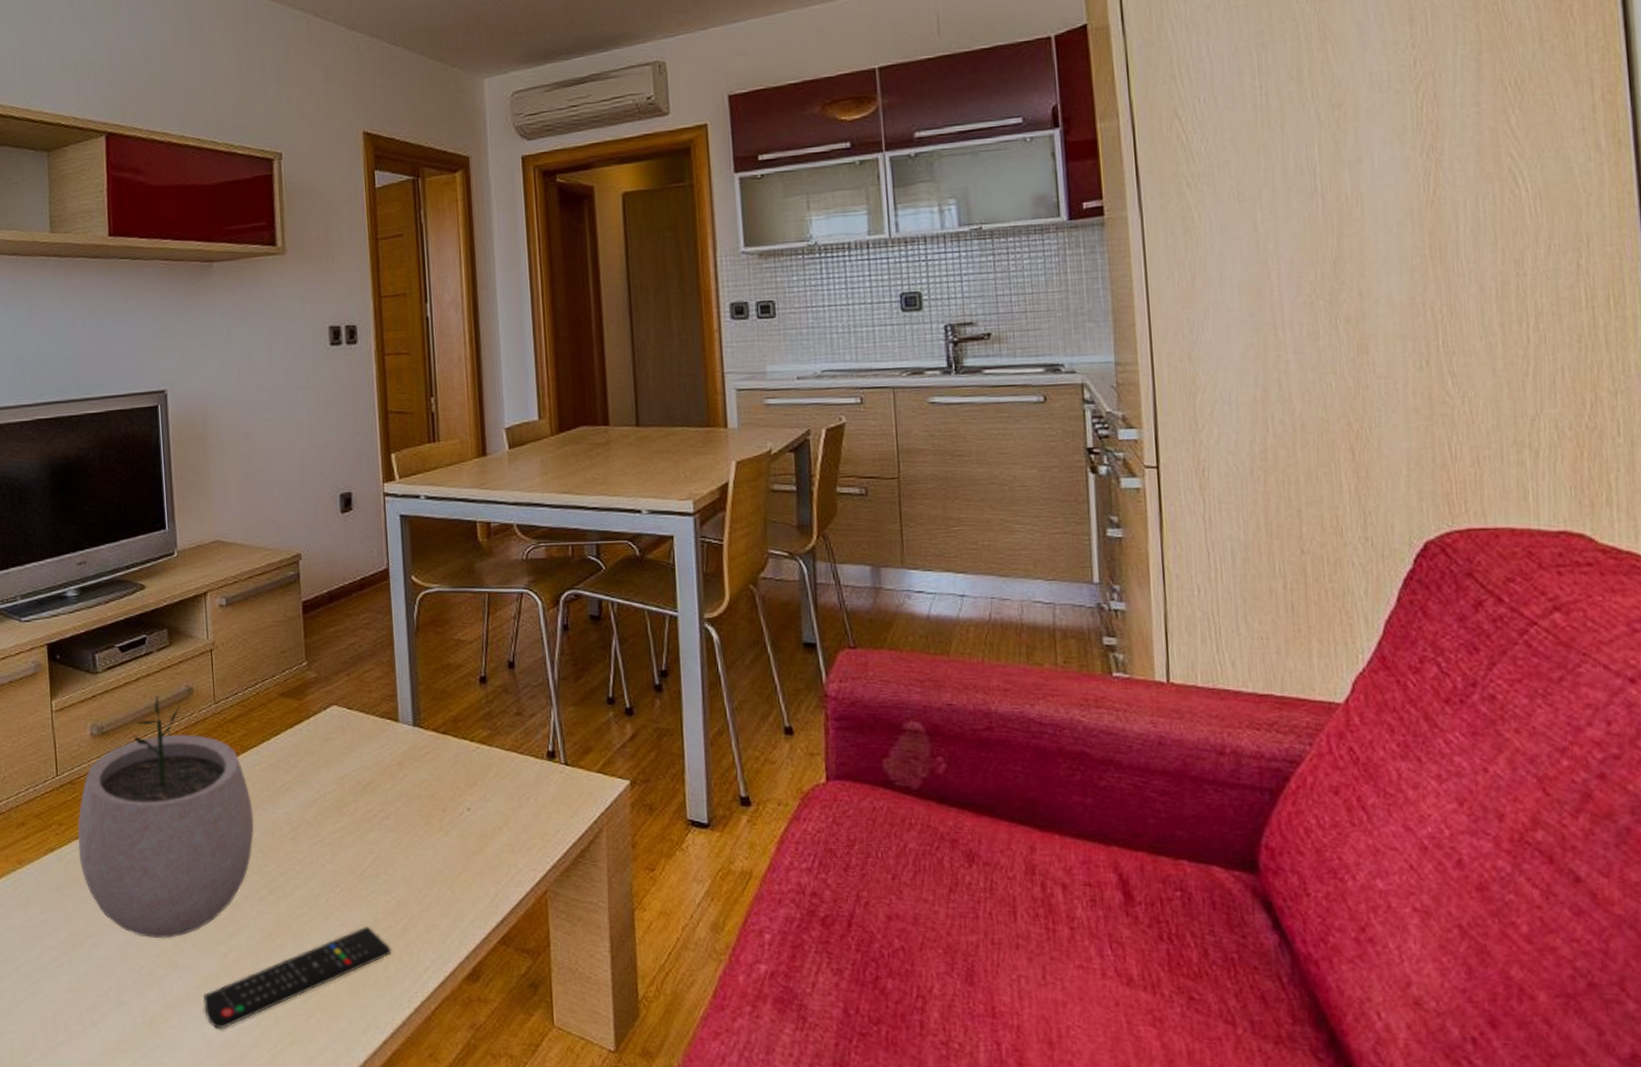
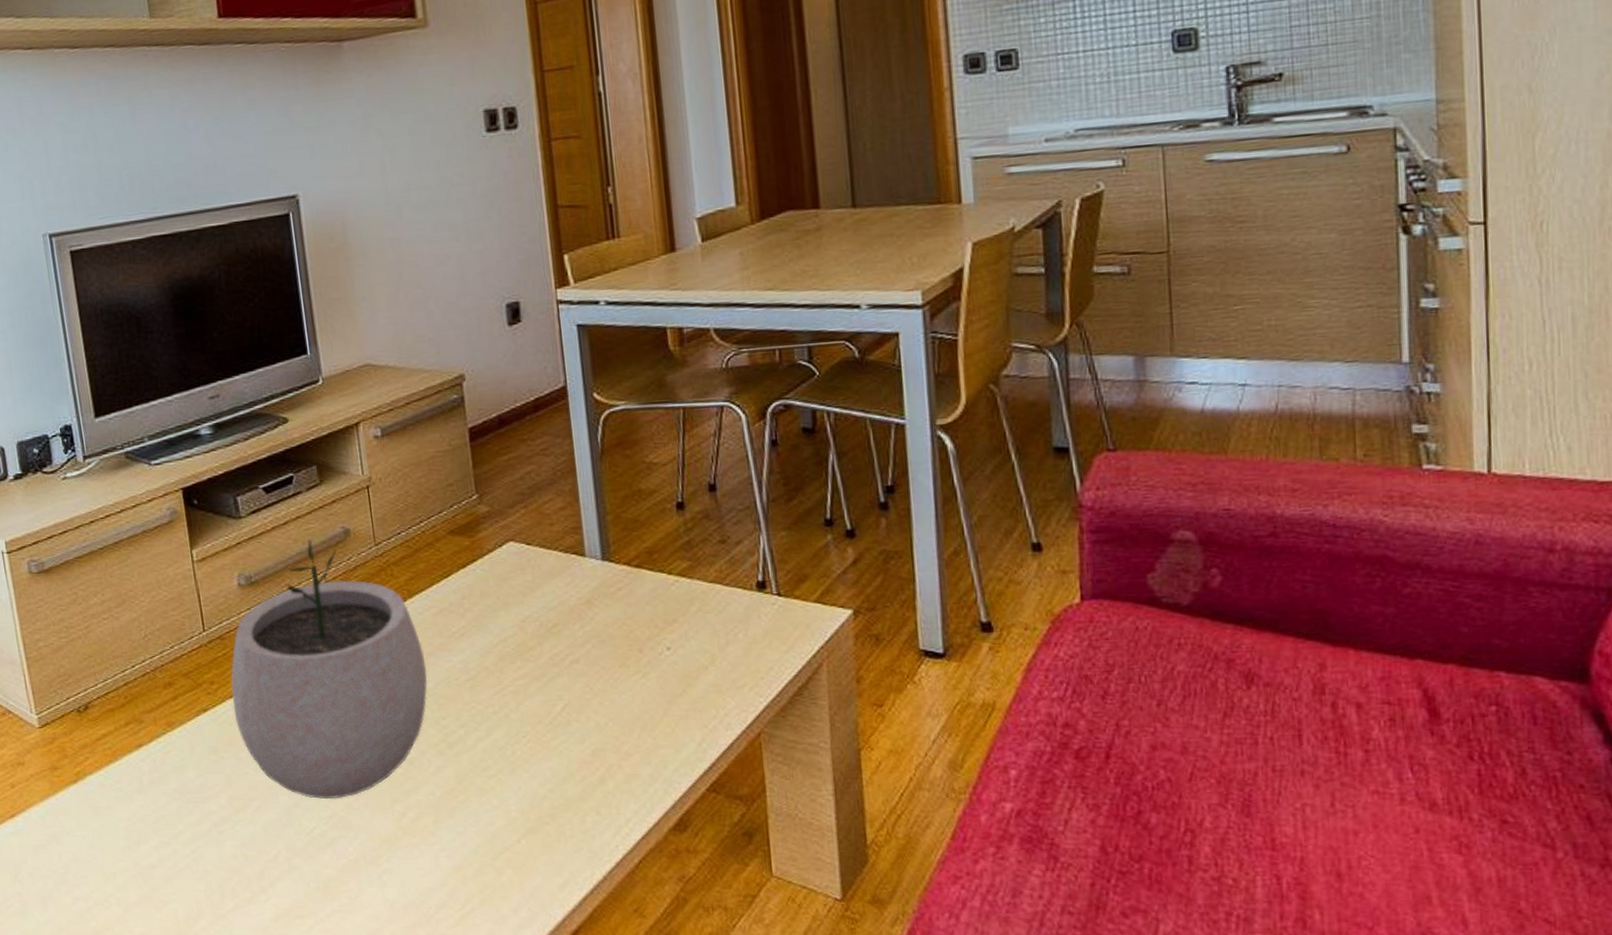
remote control: present [203,926,392,1029] -> none [382,778,588,891]

